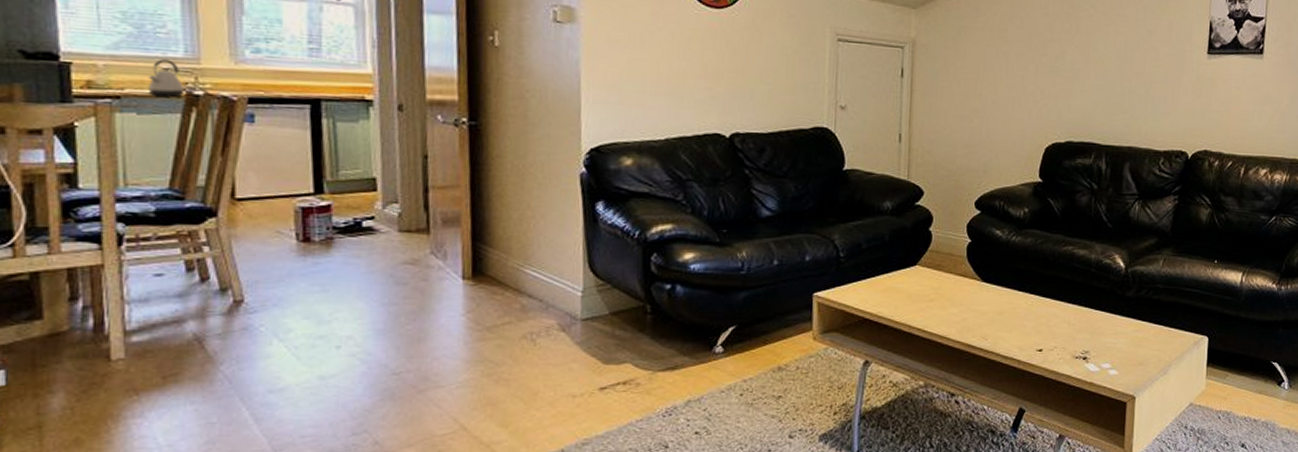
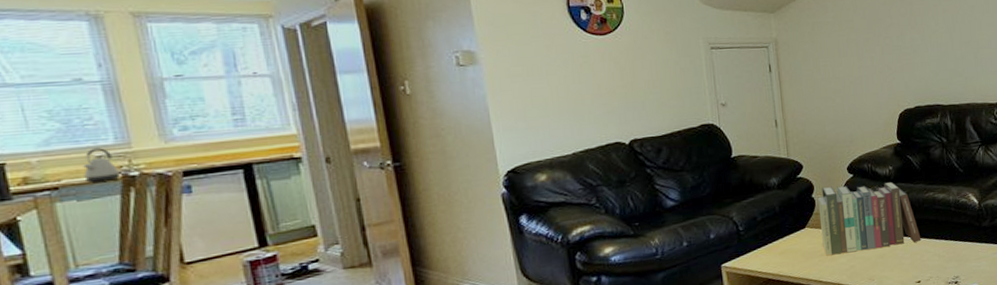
books: none [933,220,1051,304] -> present [817,181,921,256]

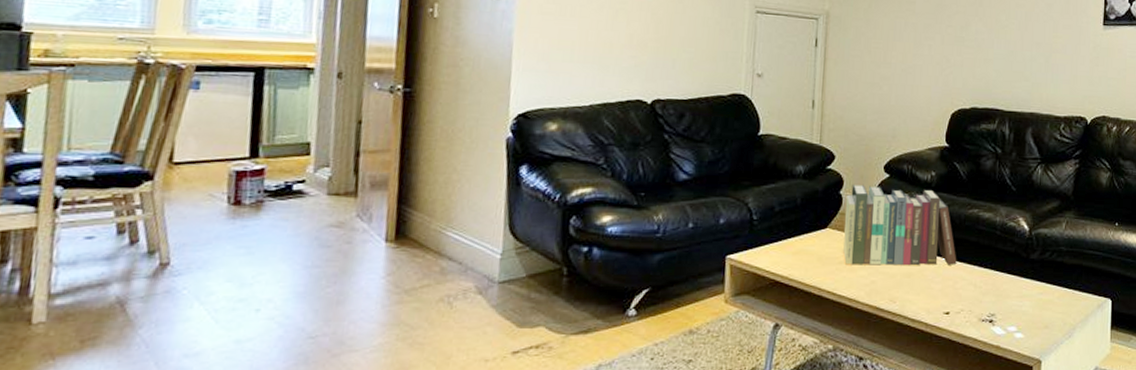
kettle: present [83,148,121,183] -> none [101,29,138,65]

